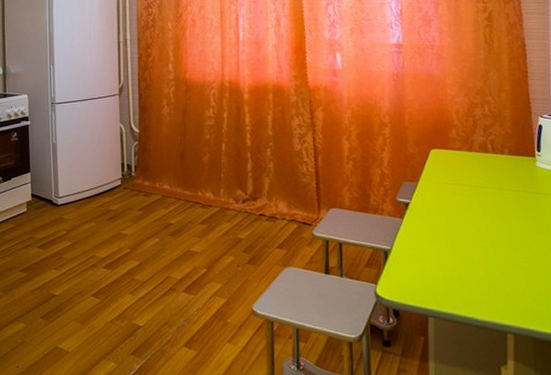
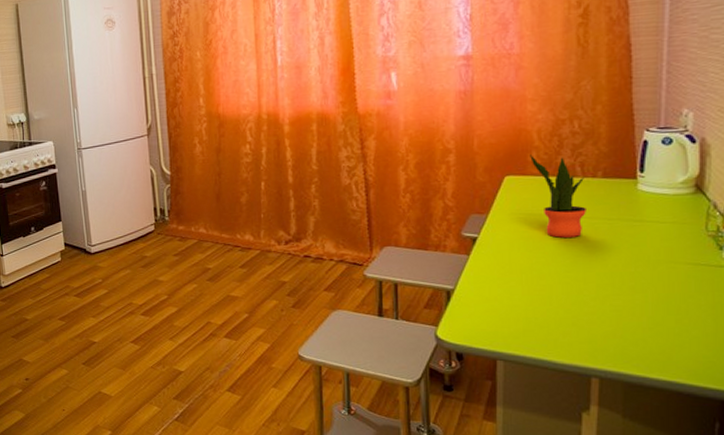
potted plant: none [451,132,497,205] -> present [530,155,586,238]

